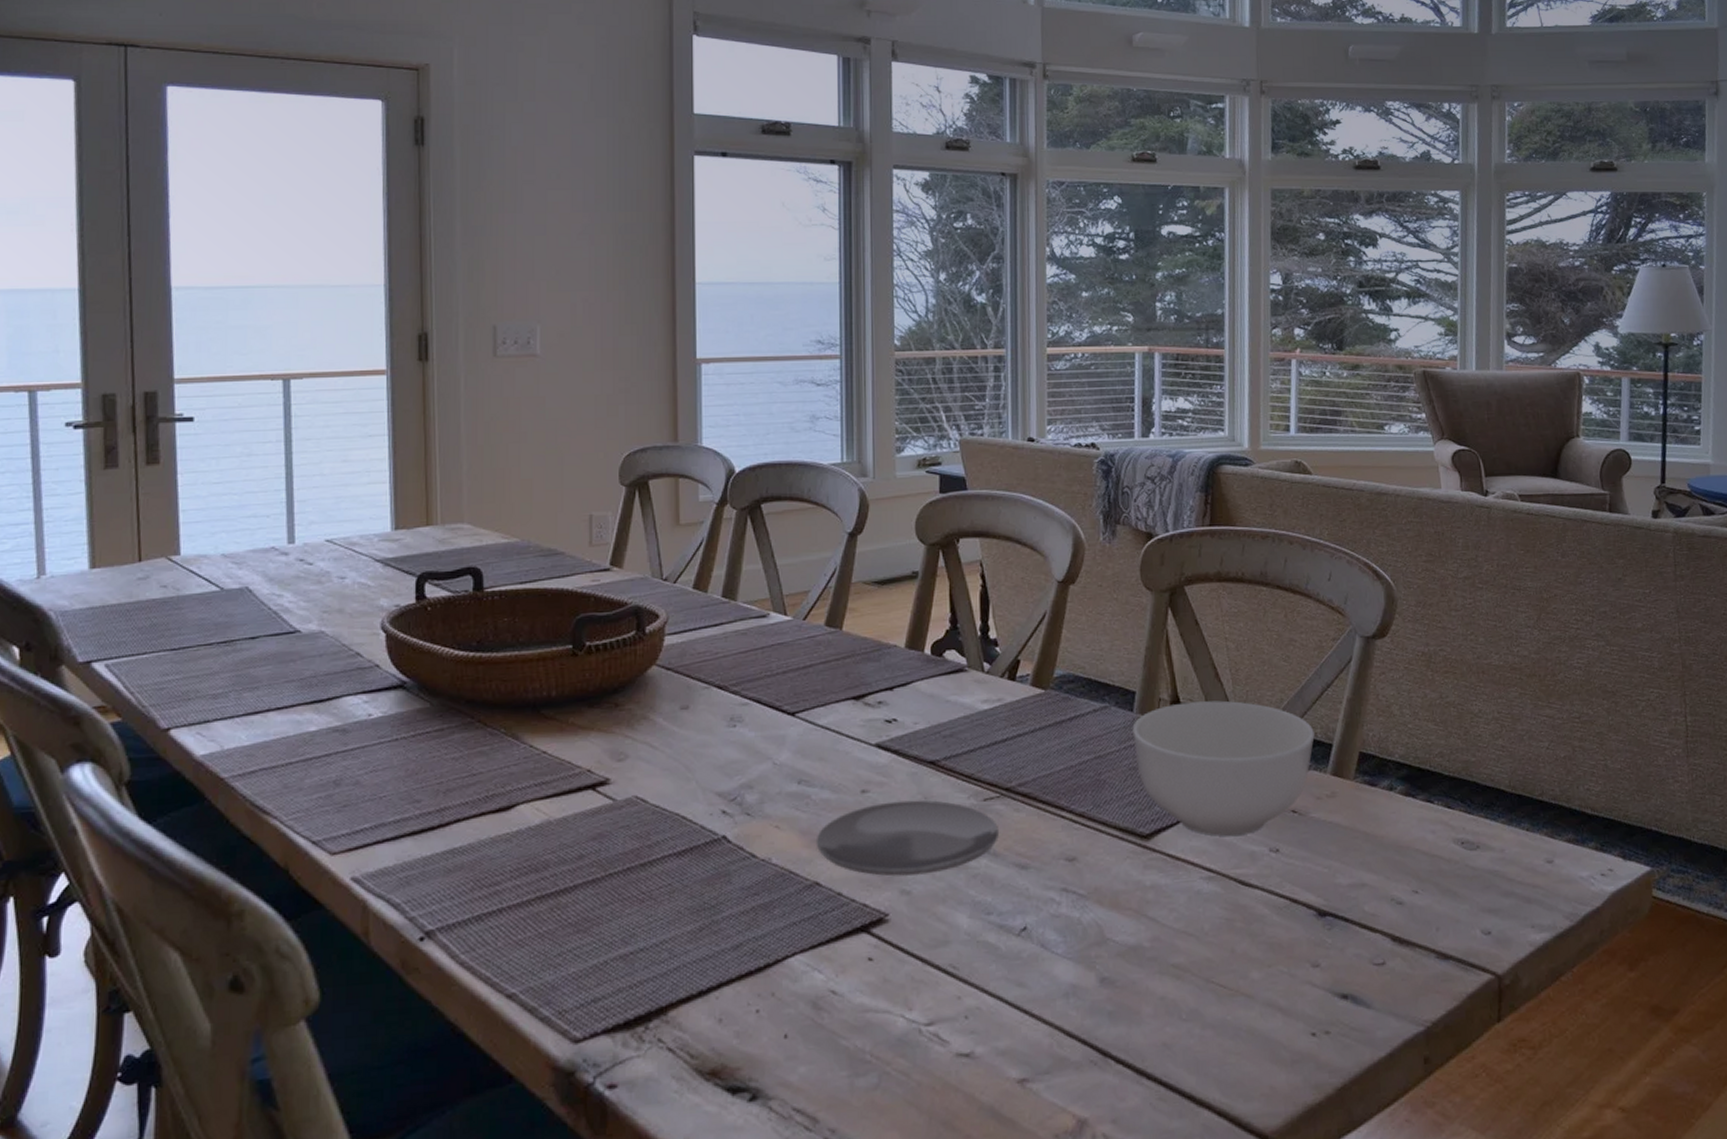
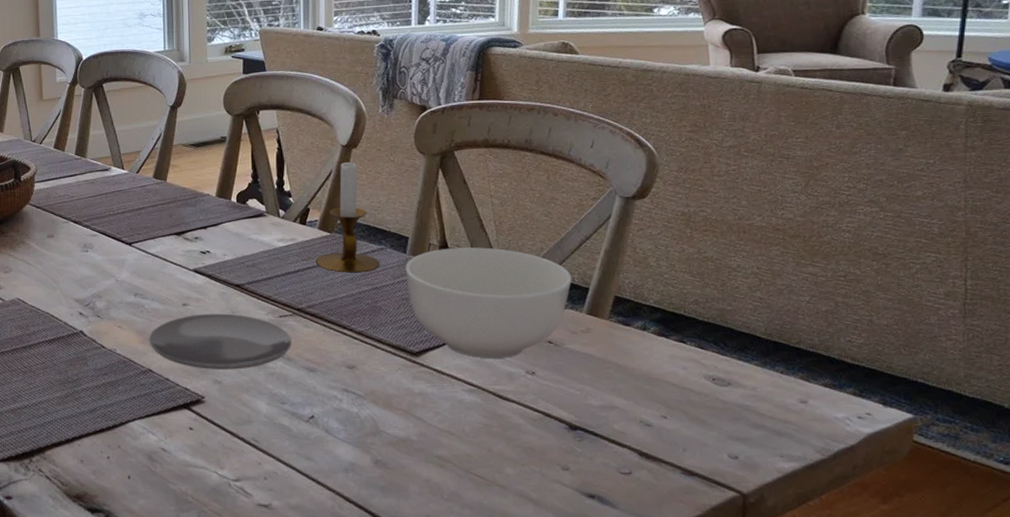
candlestick: none [1028,601,1104,740] -> present [316,162,380,273]

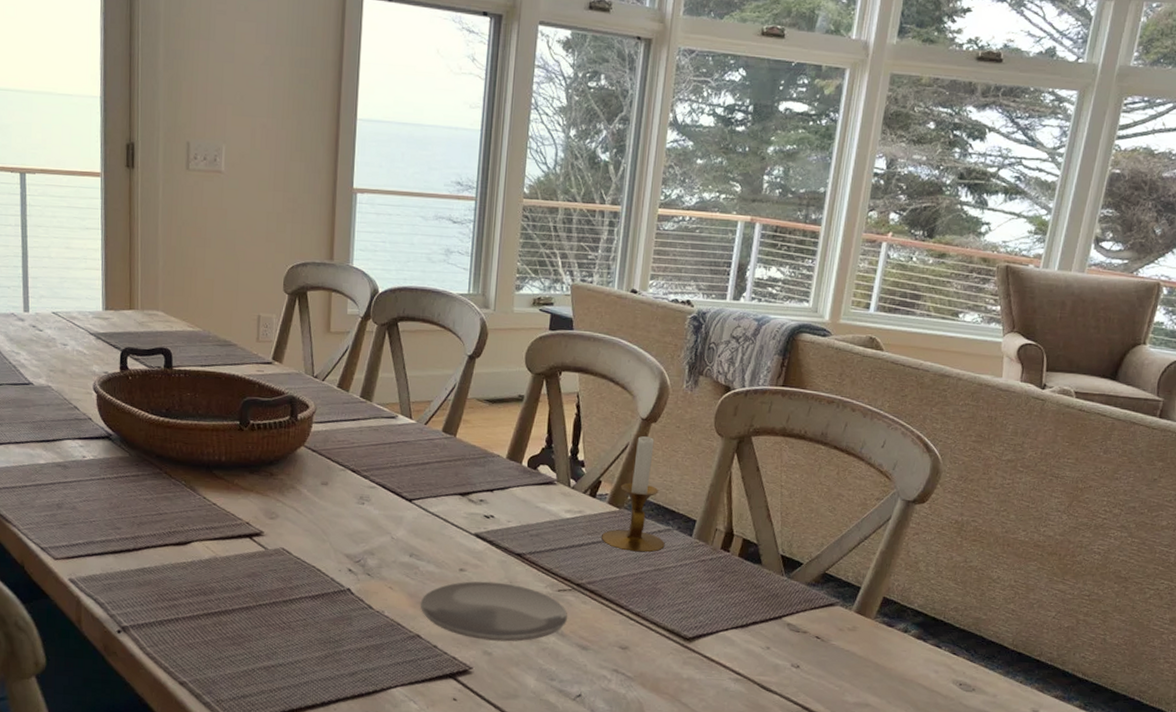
bowl: present [405,247,572,359] -> none [689,535,847,650]

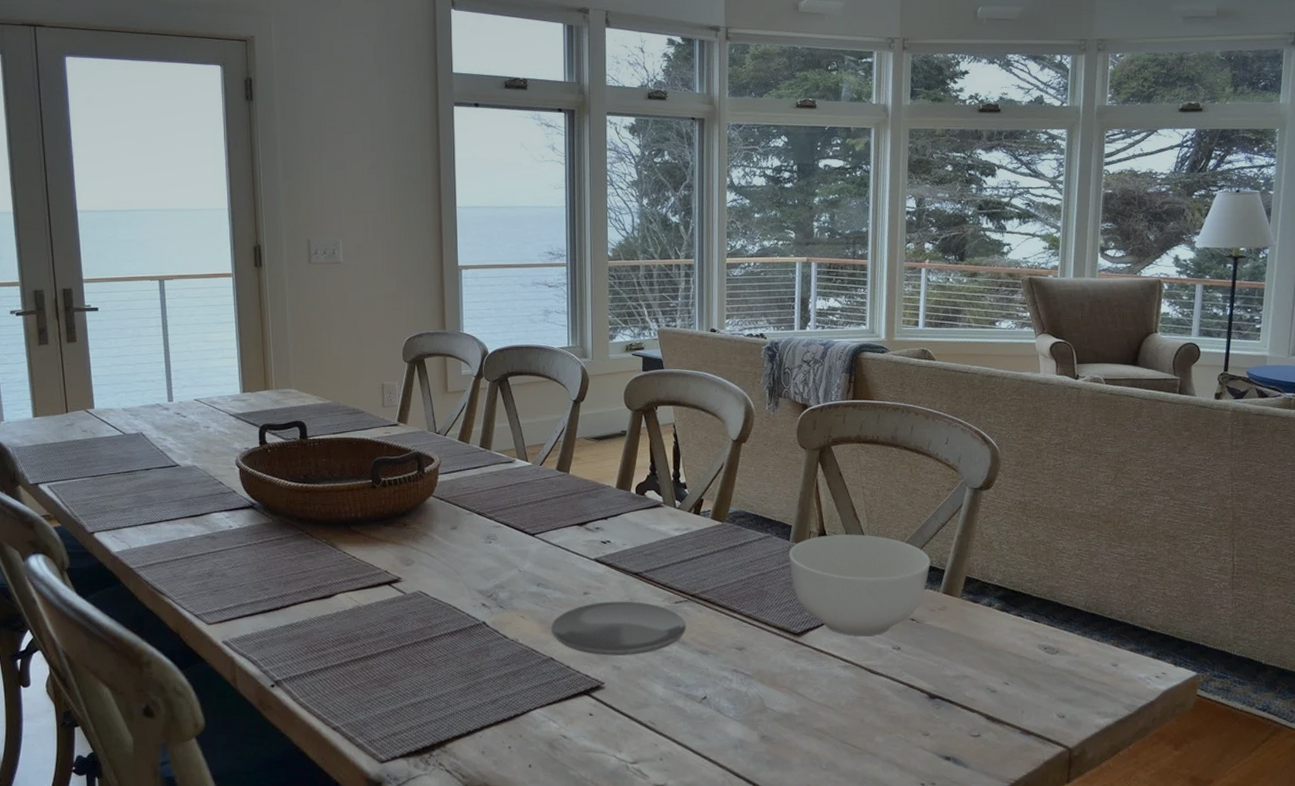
candlestick: present [602,436,665,553] -> none [709,456,767,560]
bowl: none [689,535,847,650] -> present [789,534,931,637]

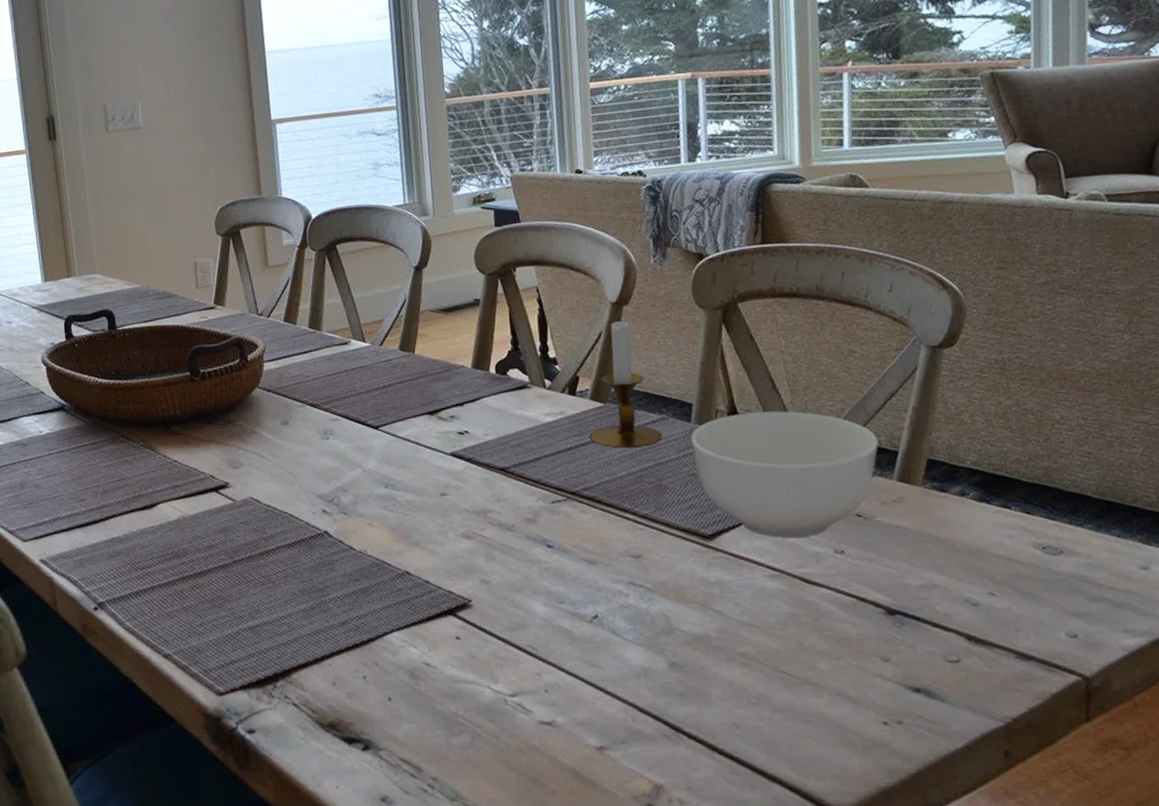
plate: present [550,601,687,656] -> none [404,502,568,568]
candlestick: none [709,456,767,560] -> present [590,321,662,448]

